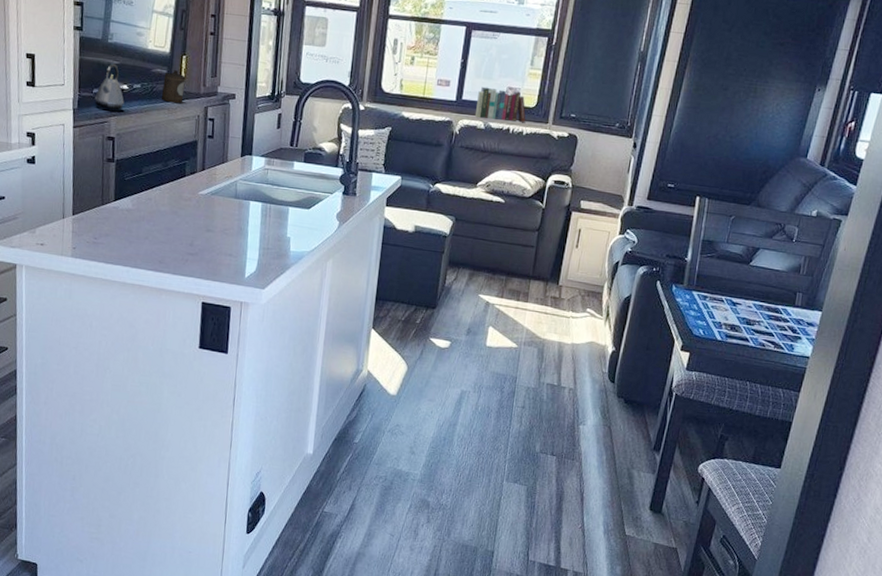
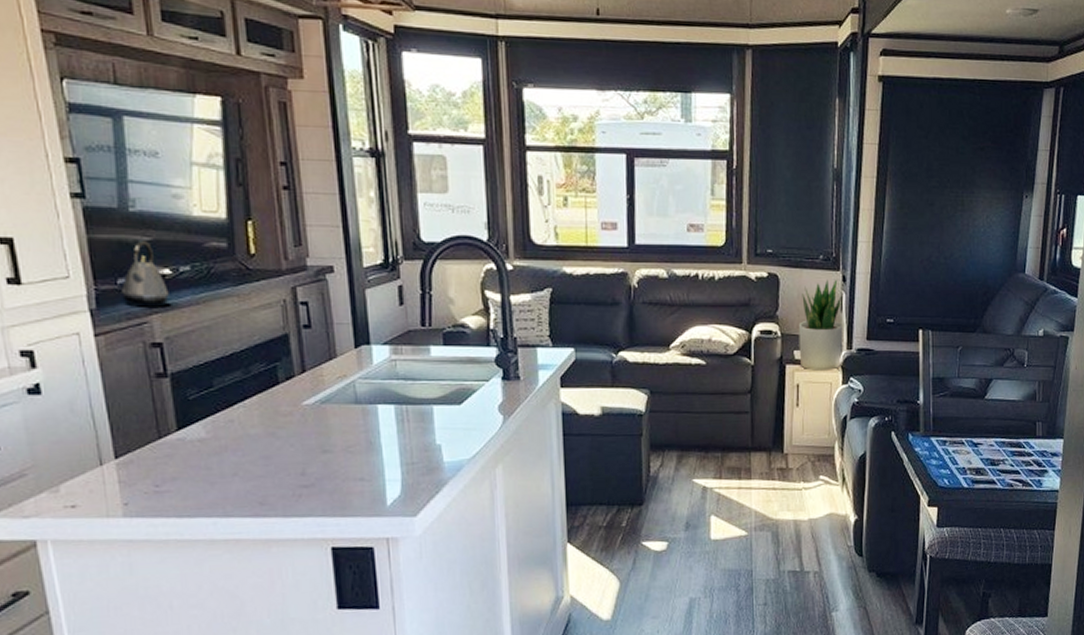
canister: present [162,70,186,104] -> none [223,241,258,287]
books: present [475,86,526,123] -> none [654,226,716,266]
planter: none [585,144,631,222] -> present [798,279,843,372]

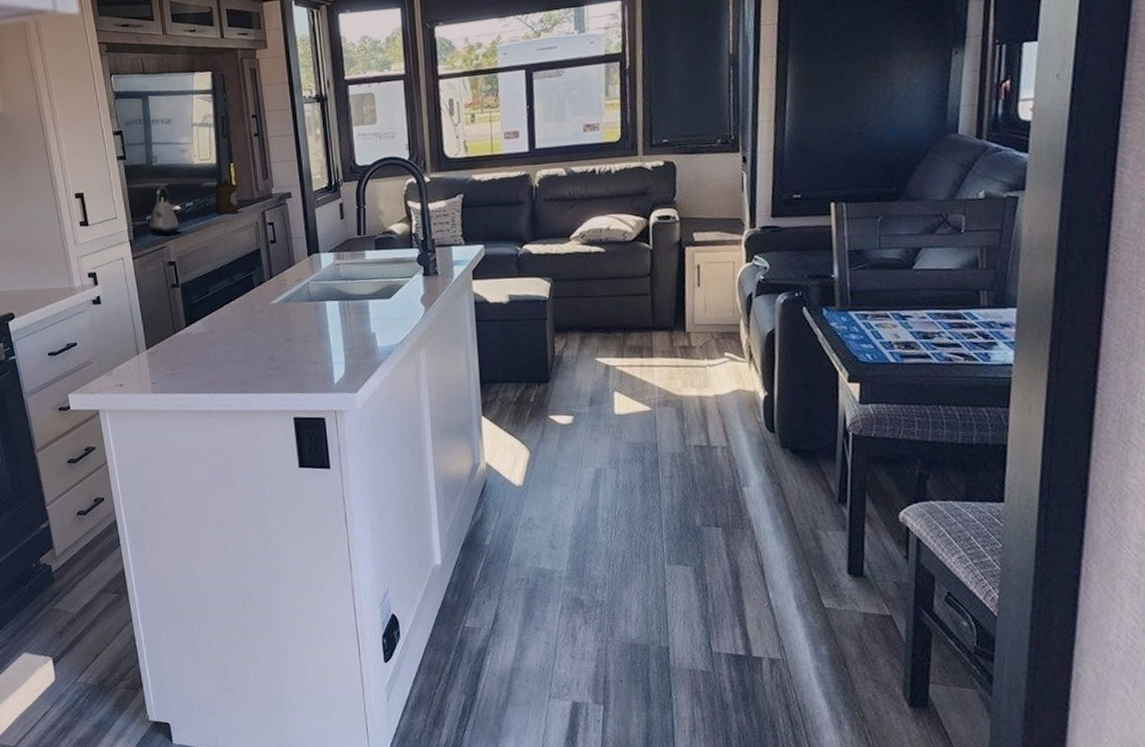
canister: none [223,241,258,287] -> present [214,180,238,215]
planter: present [798,279,843,372] -> none [697,160,745,252]

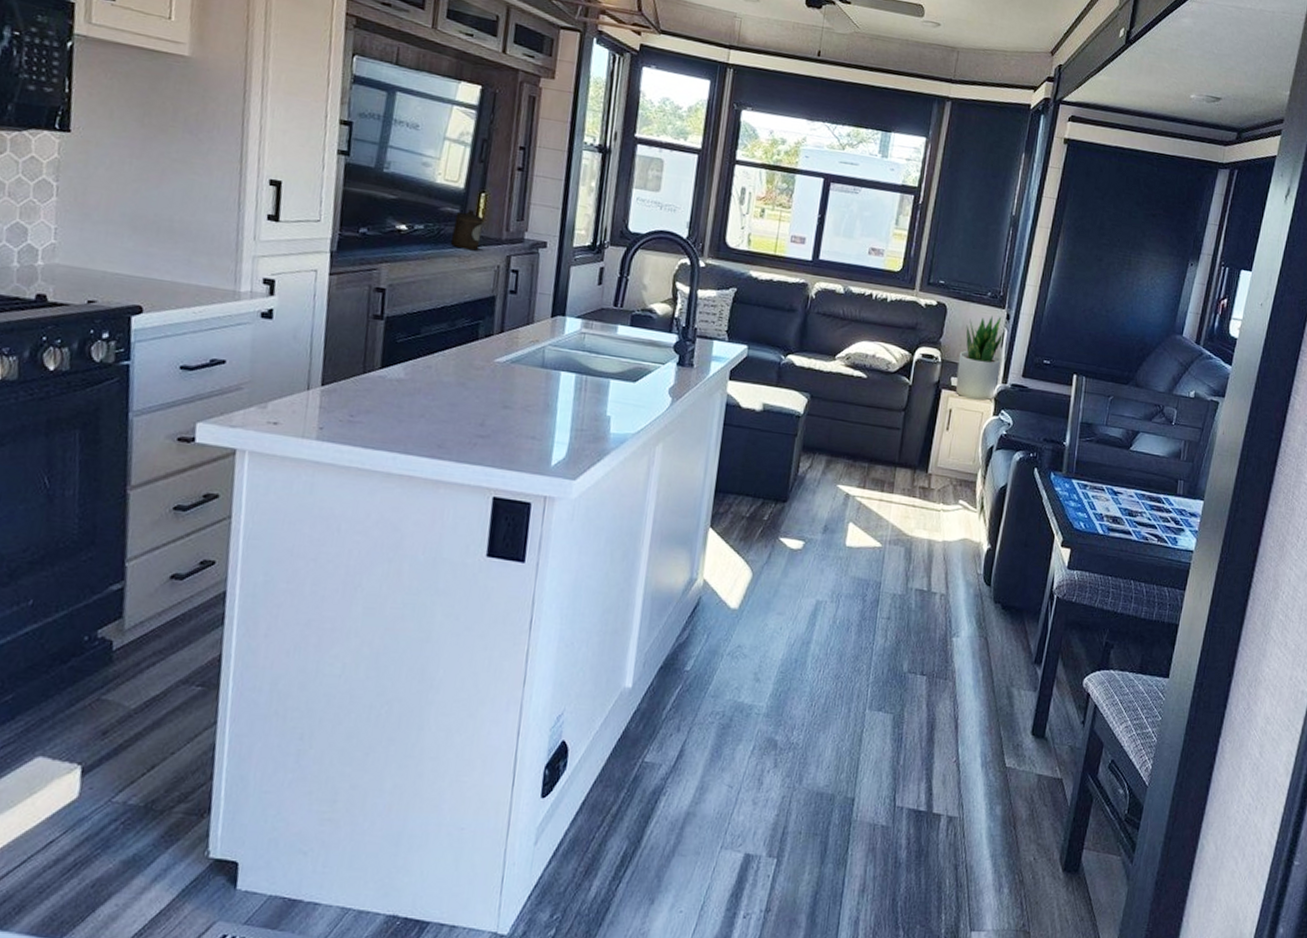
kettle: present [149,186,179,236] -> none [361,198,402,257]
planter: none [697,160,745,252] -> present [955,316,1004,401]

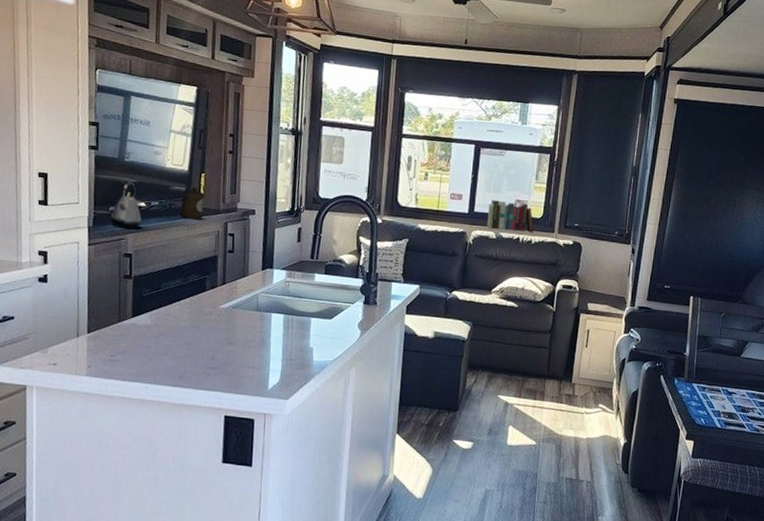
kettle: none [361,198,402,257] -> present [111,181,142,229]
books: none [834,246,891,289] -> present [487,199,534,233]
planter: present [955,316,1004,401] -> none [592,250,630,322]

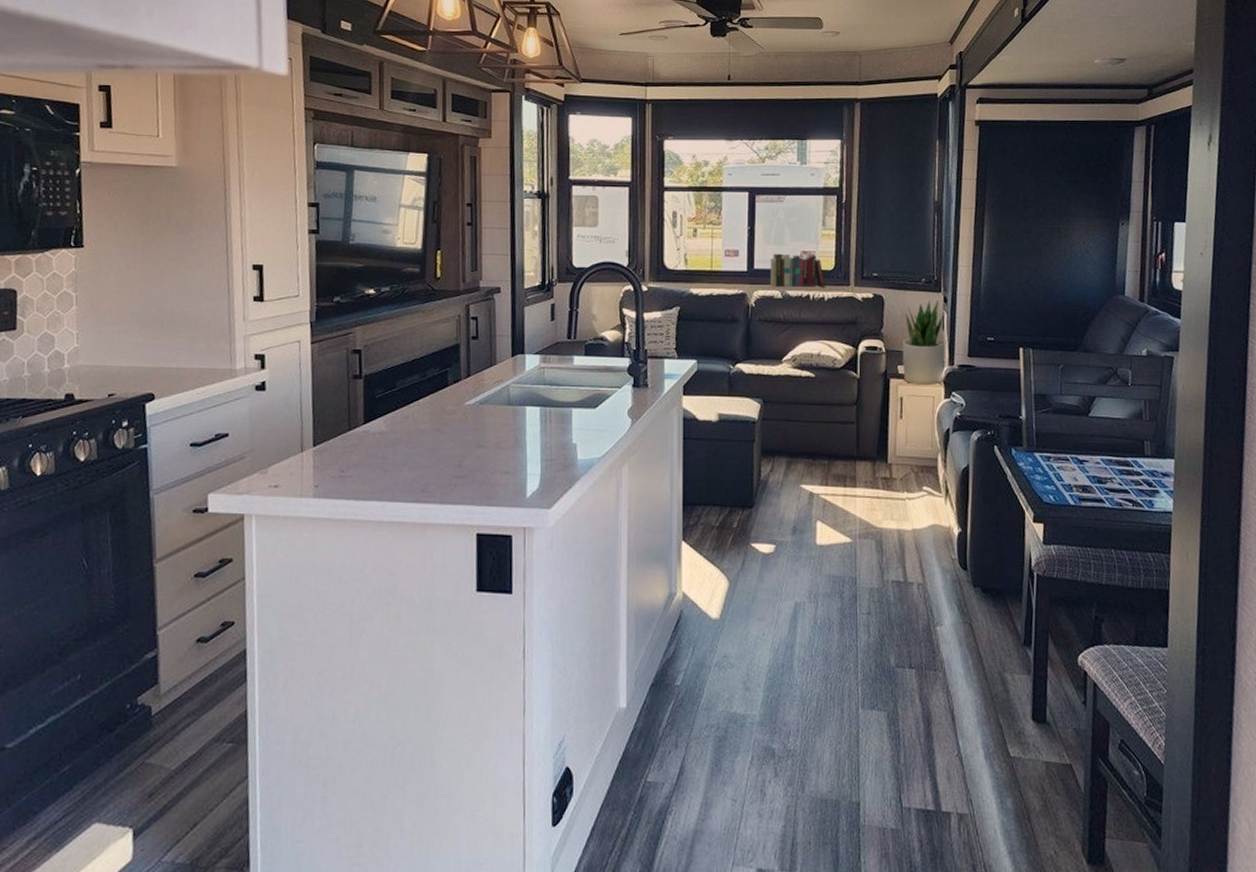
kettle: present [111,181,142,229] -> none [336,267,371,320]
canister: present [181,187,205,220] -> none [415,267,442,304]
planter: none [592,250,630,322] -> present [902,300,945,386]

